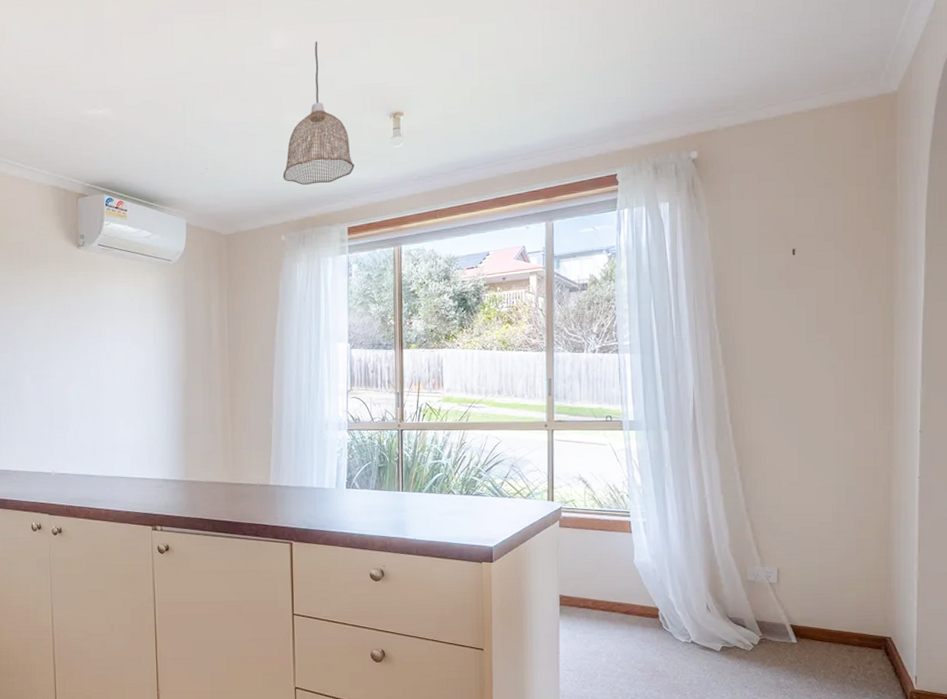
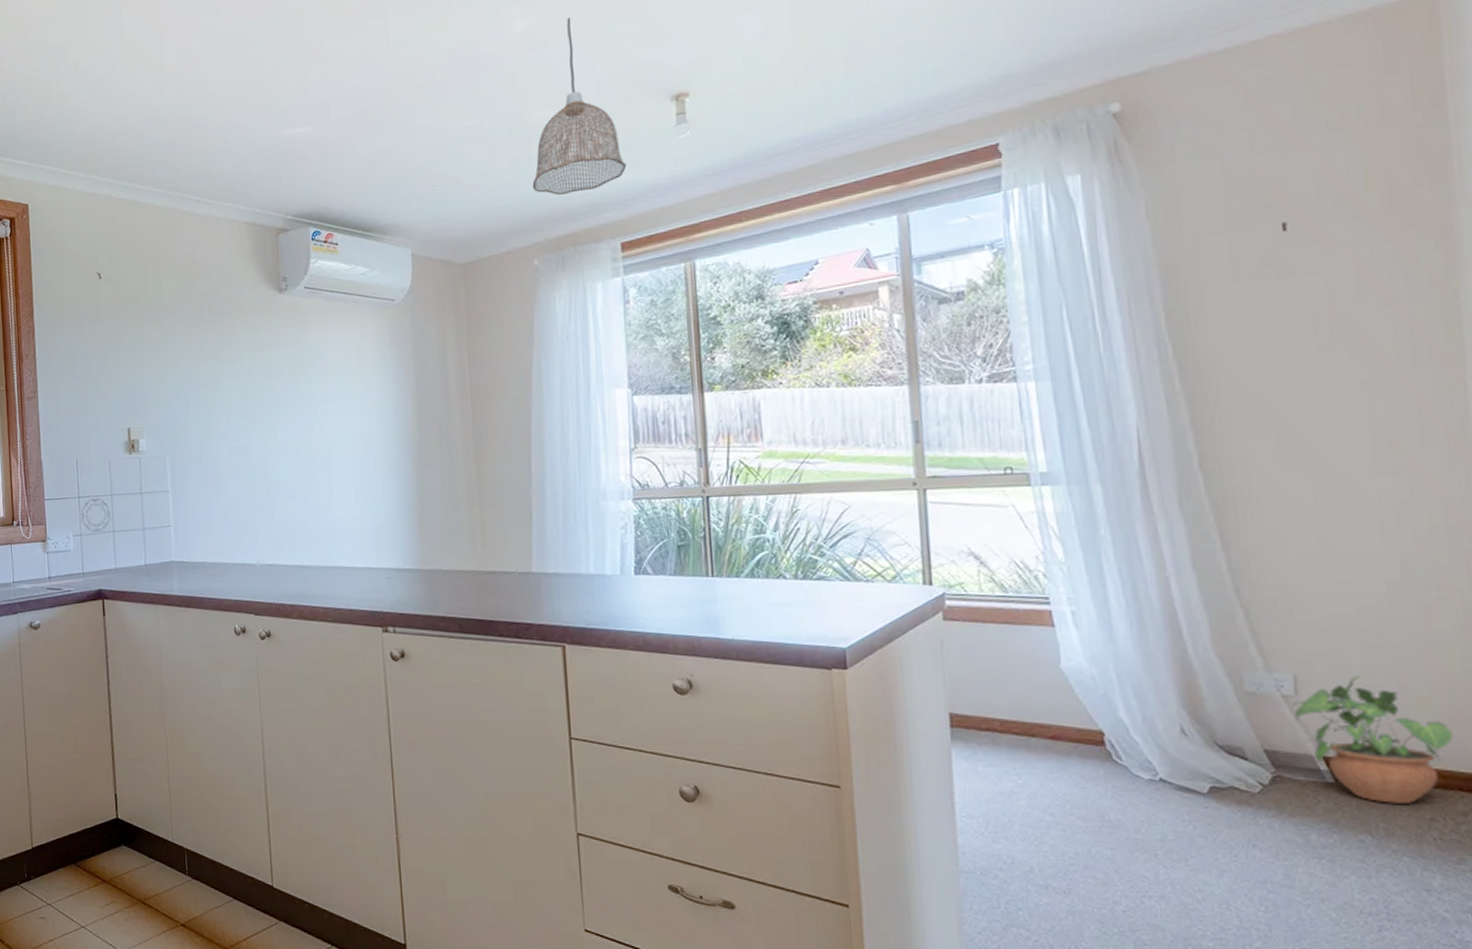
potted plant: none [775,569,868,657] -> present [1292,675,1454,804]

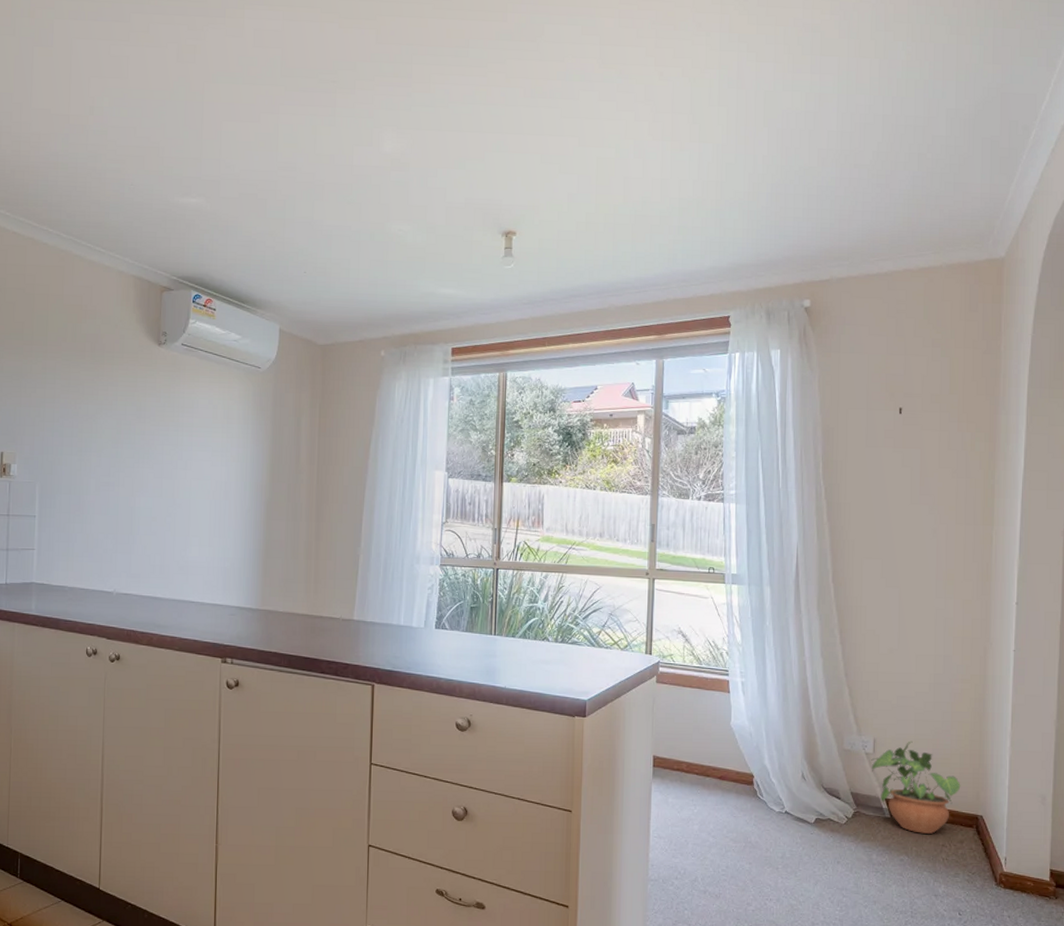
pendant lamp: present [532,17,627,195] -> none [386,148,462,299]

